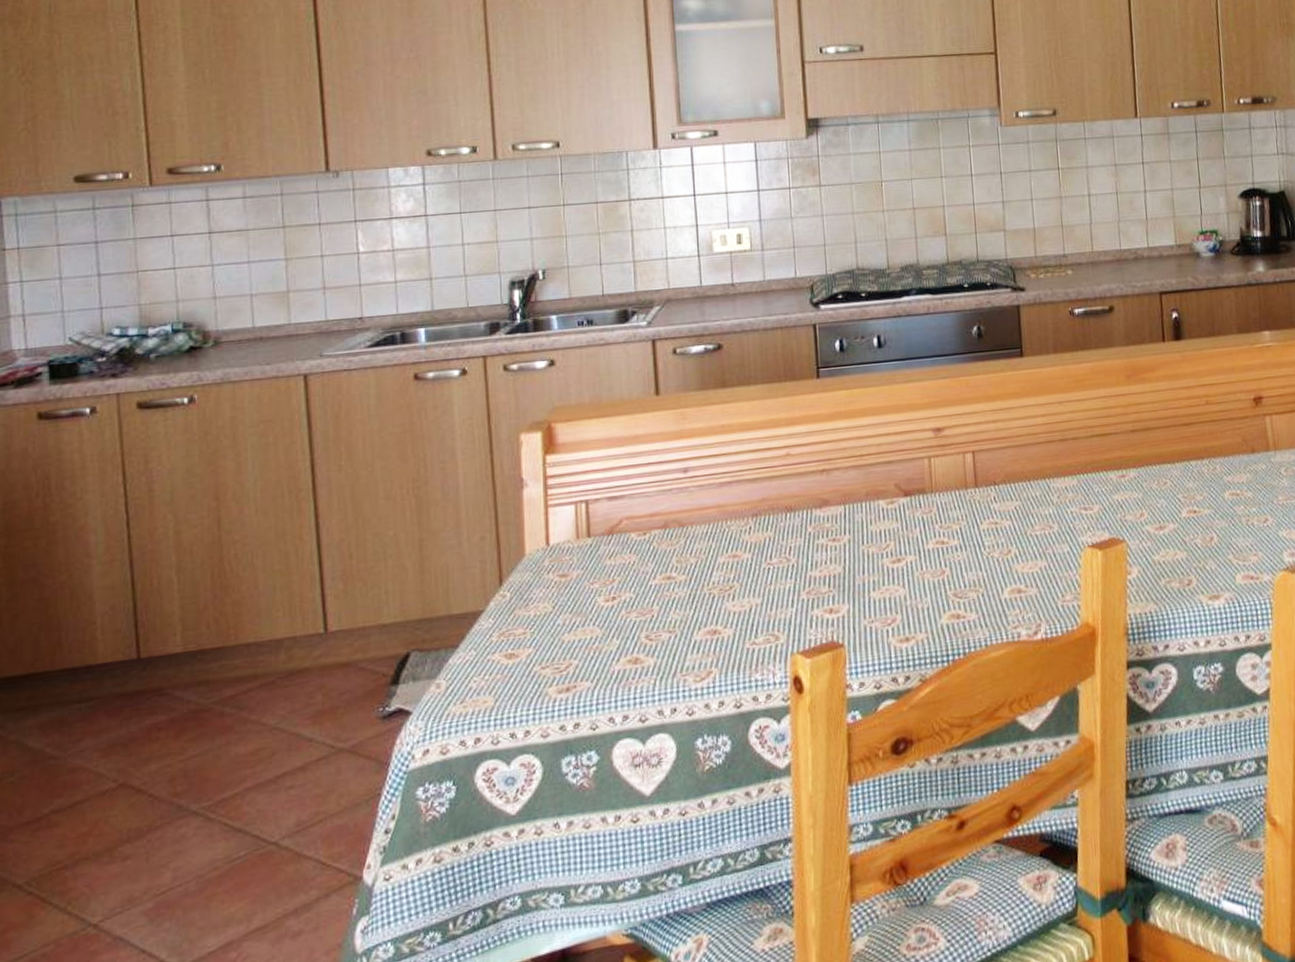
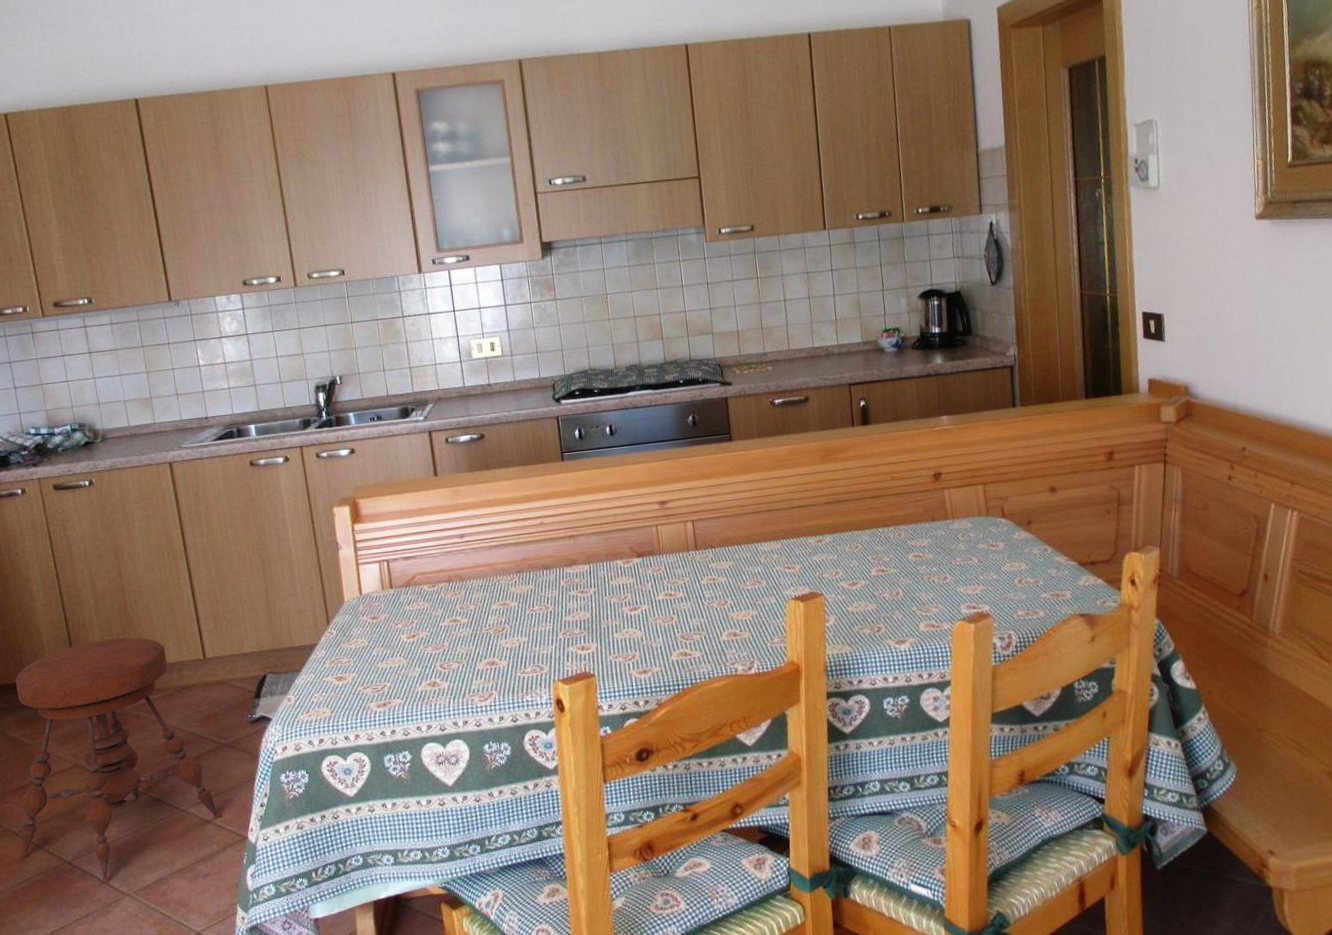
stool: none [19,605,329,949] -> present [15,637,222,880]

